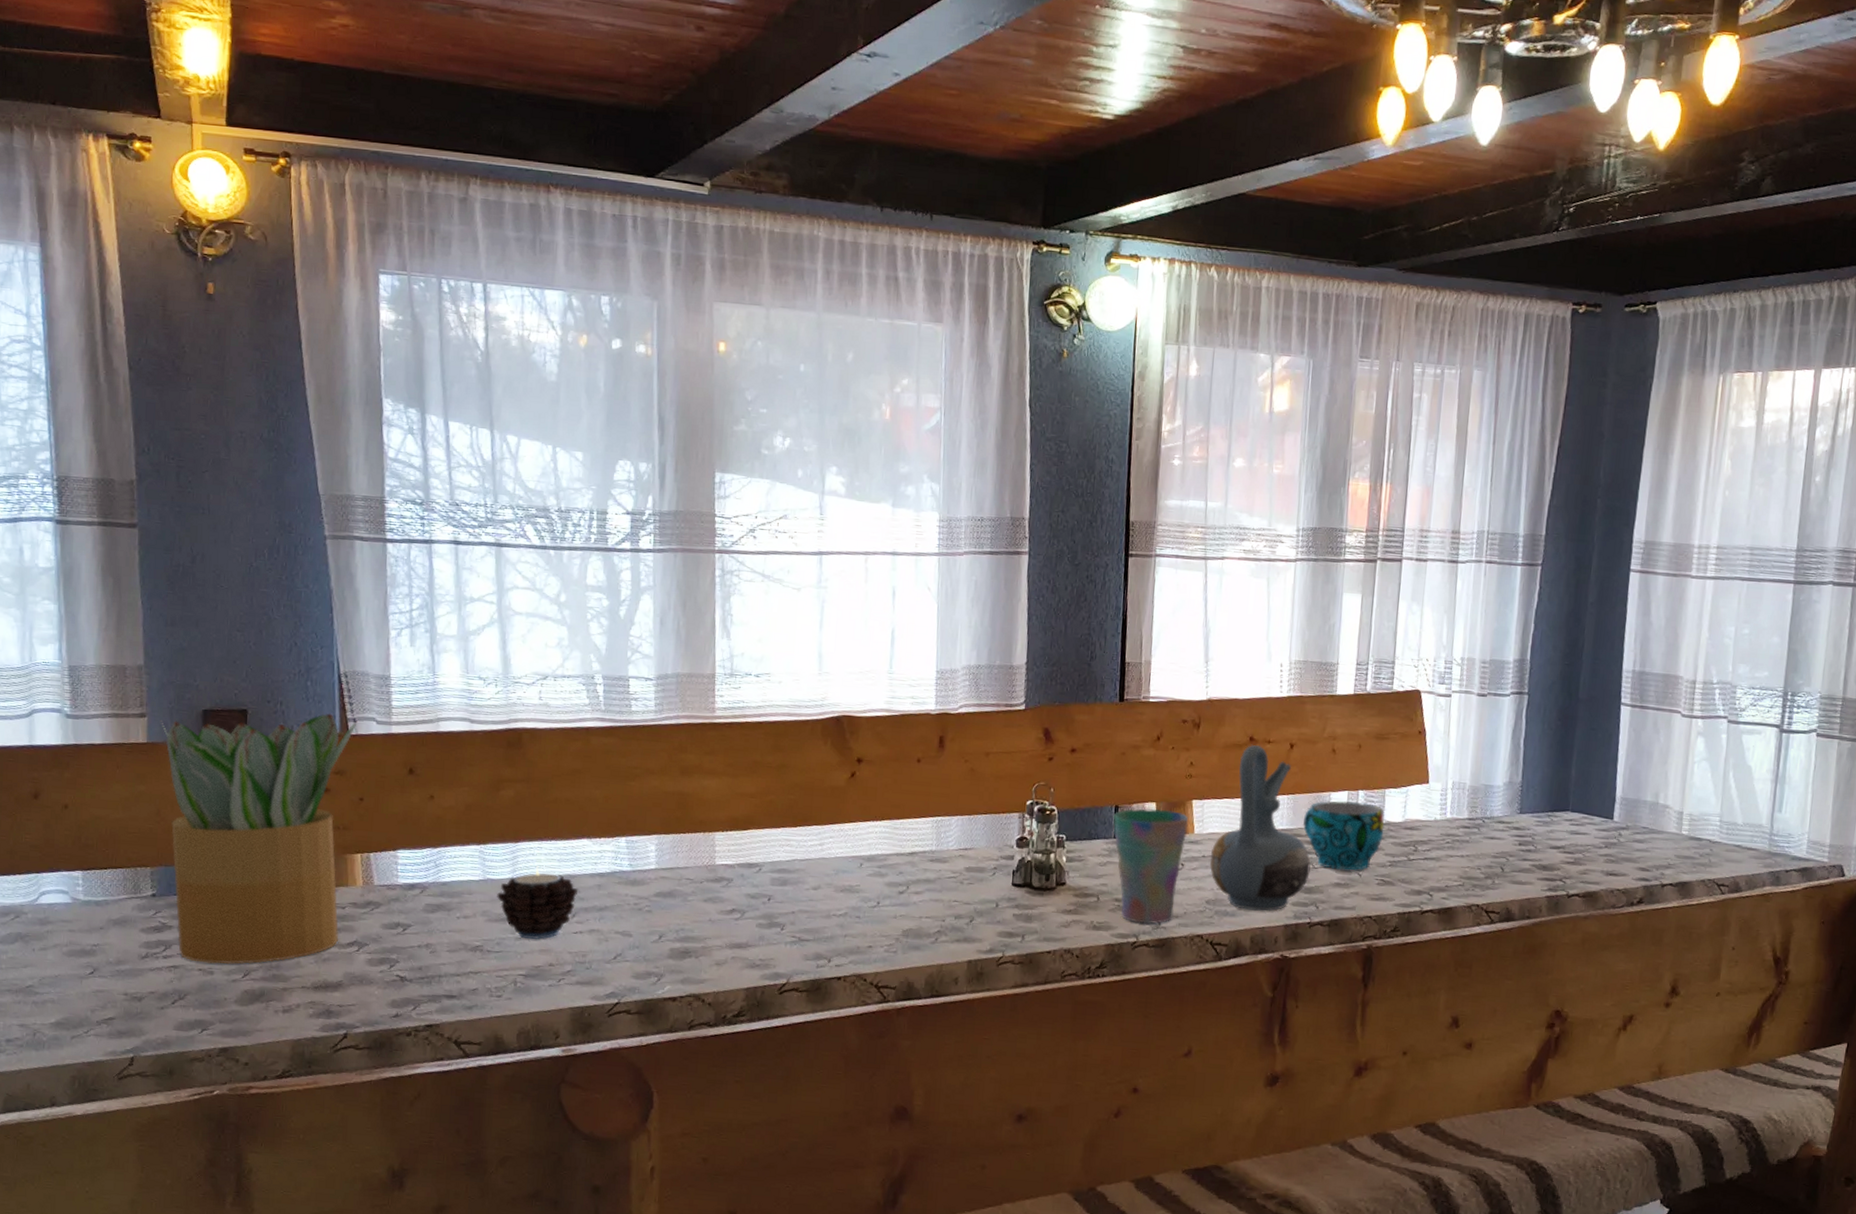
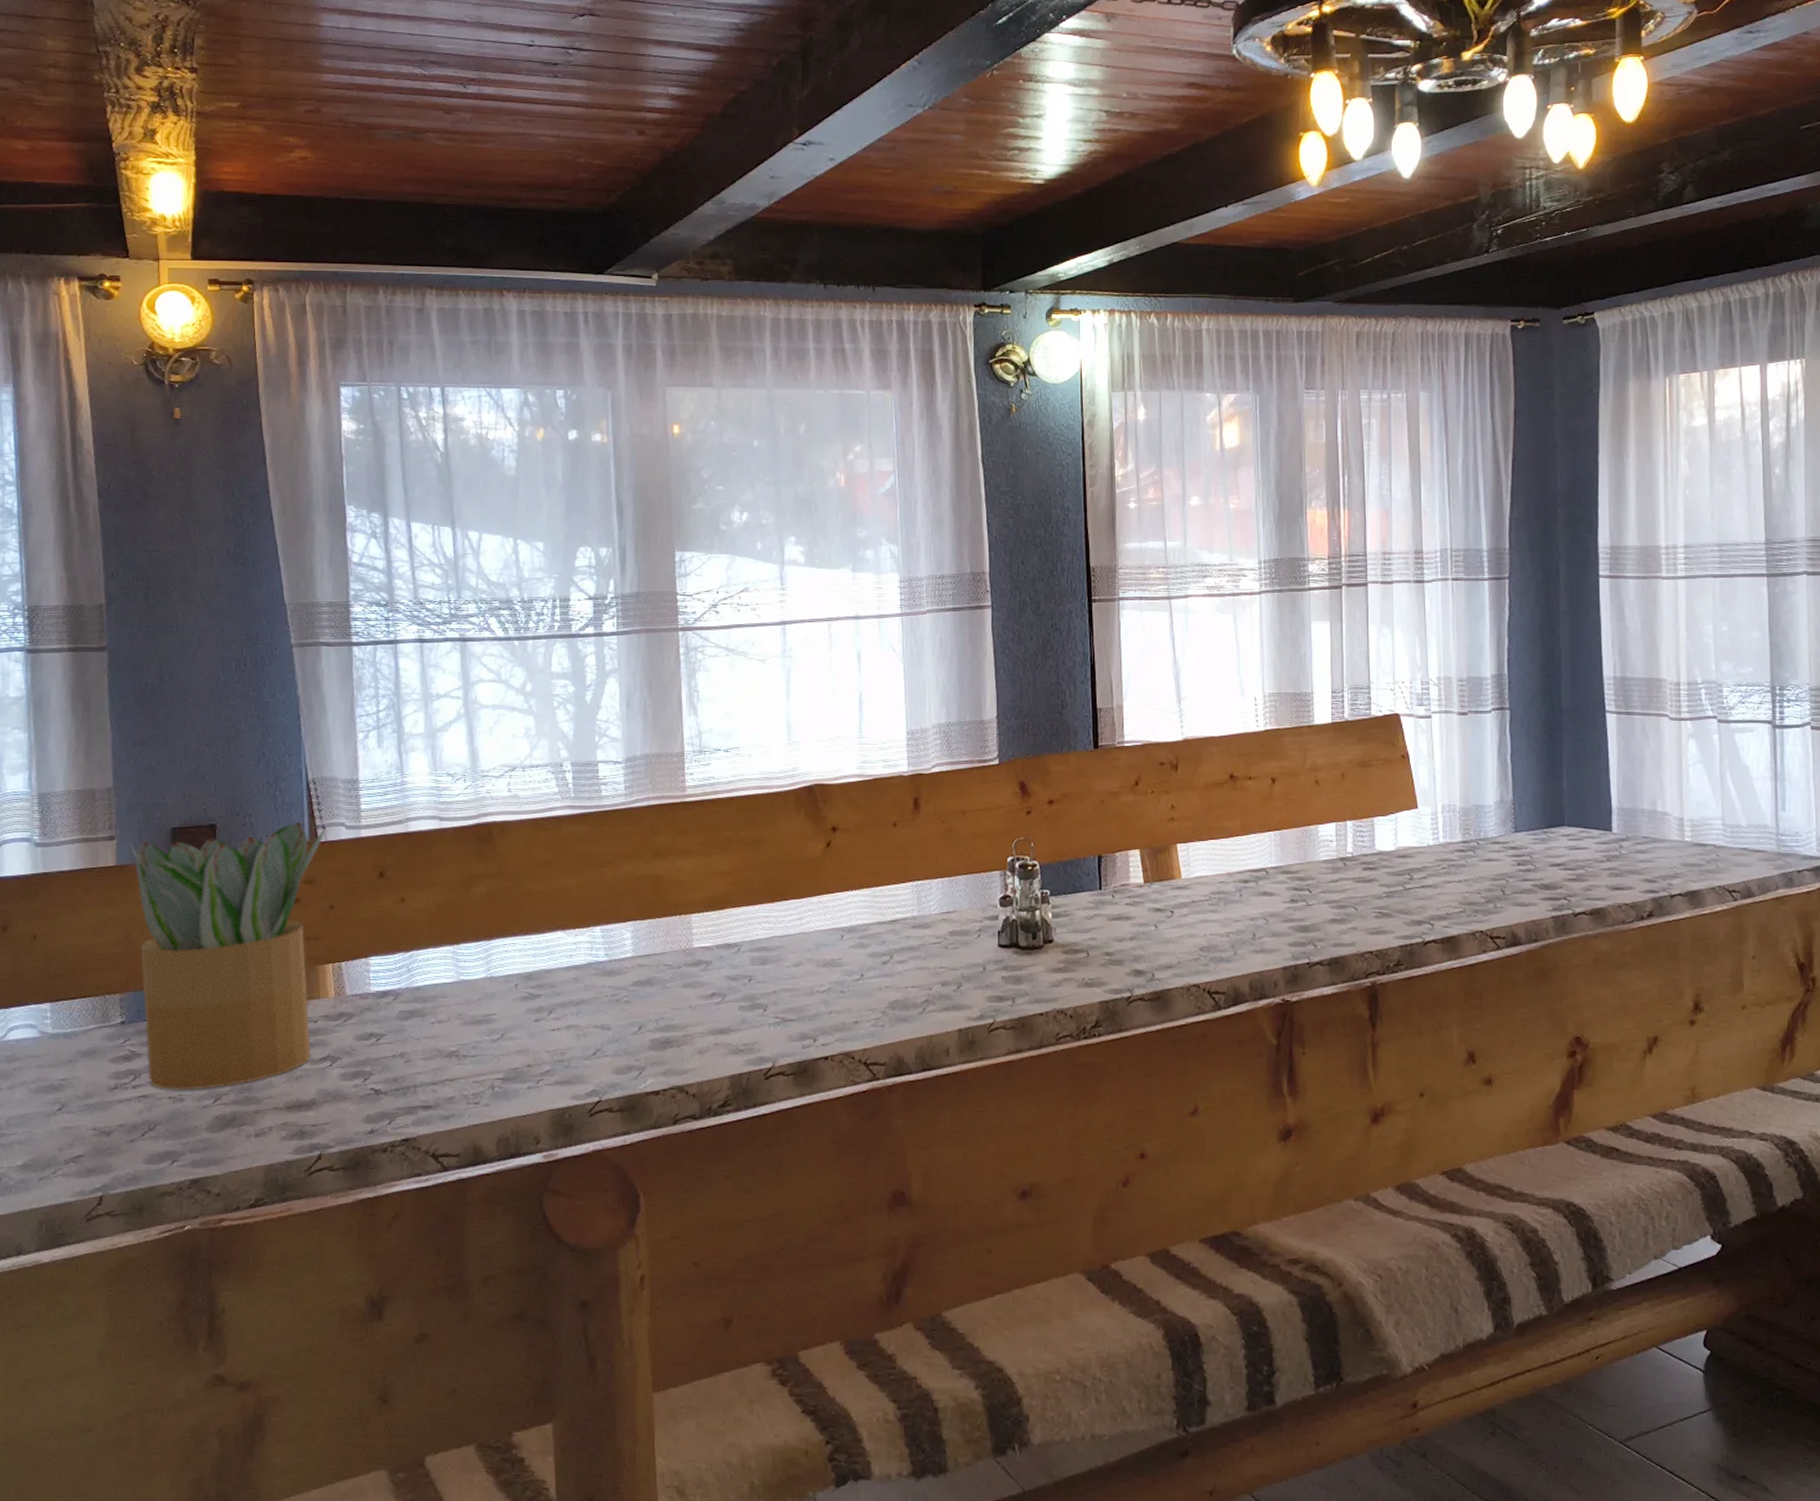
candle: present [497,866,578,940] -> none [471,963,553,1040]
cup: present [1113,808,1189,924] -> none [1097,855,1175,976]
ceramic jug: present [1209,744,1311,911] -> none [1200,781,1304,954]
cup: present [1302,800,1385,871] -> none [1292,832,1376,905]

